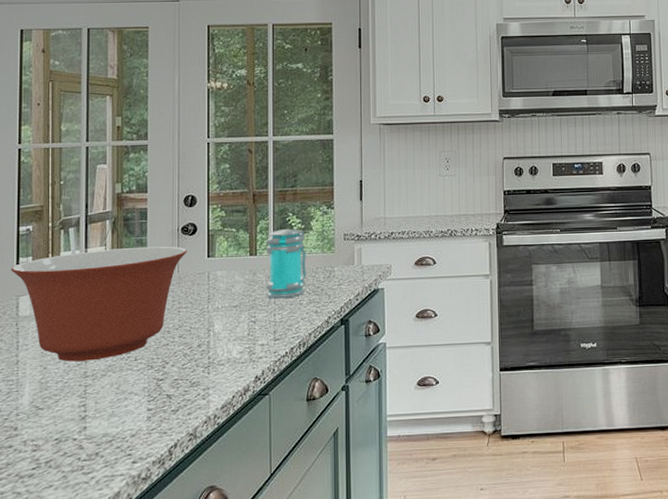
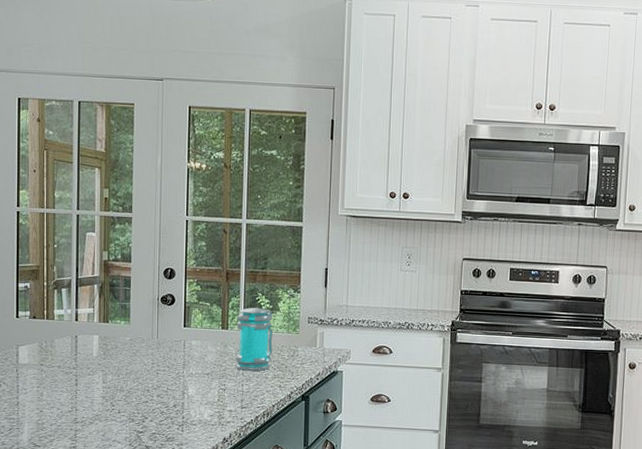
mixing bowl: present [11,246,187,362] -> none [11,311,166,409]

